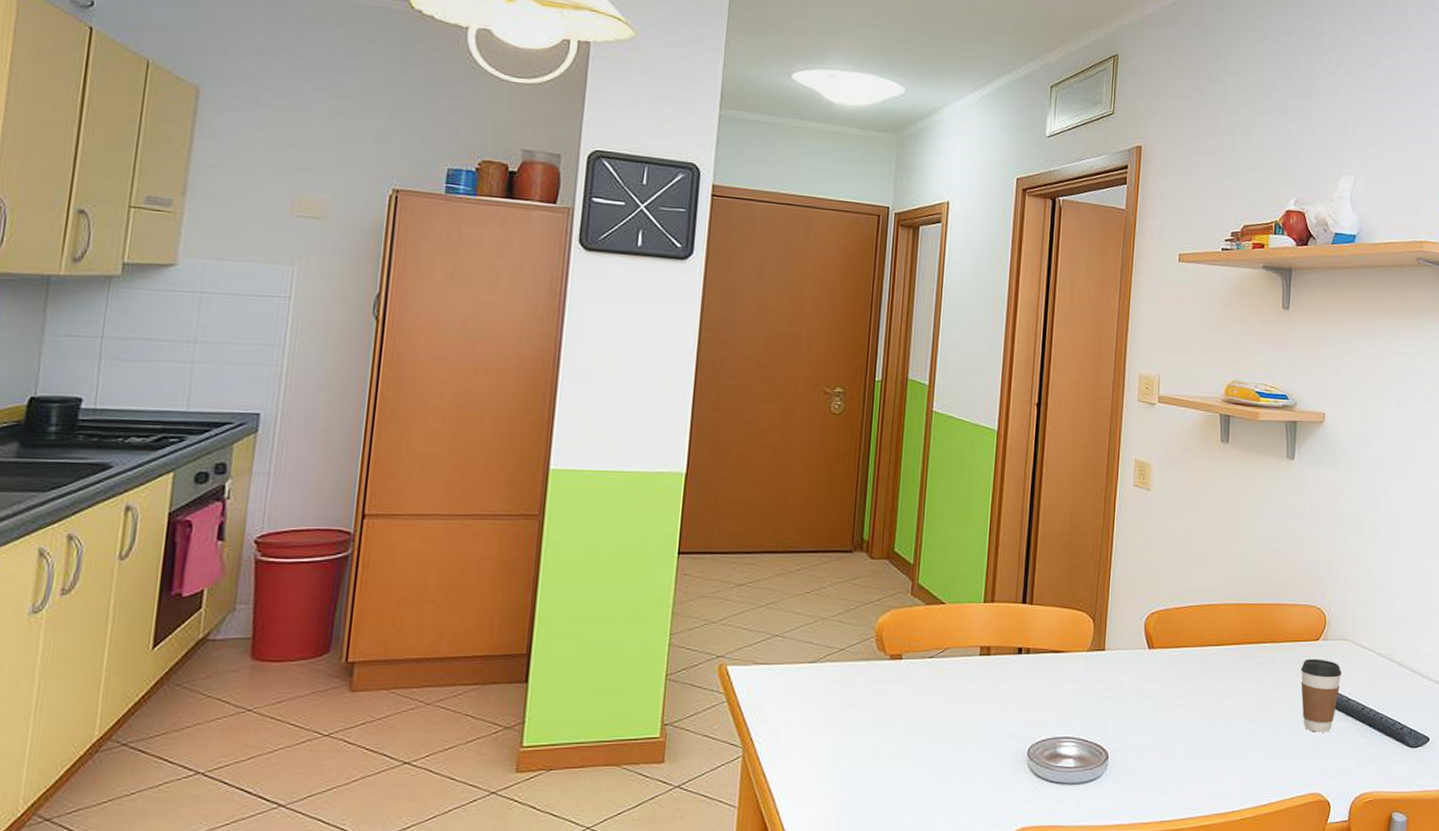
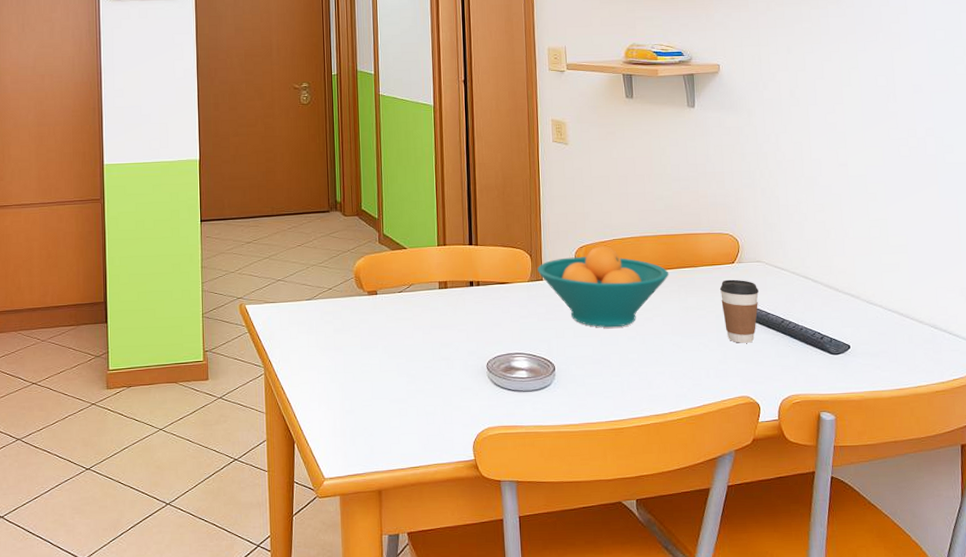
fruit bowl: none [1099,613,1248,710] -> present [537,246,669,328]

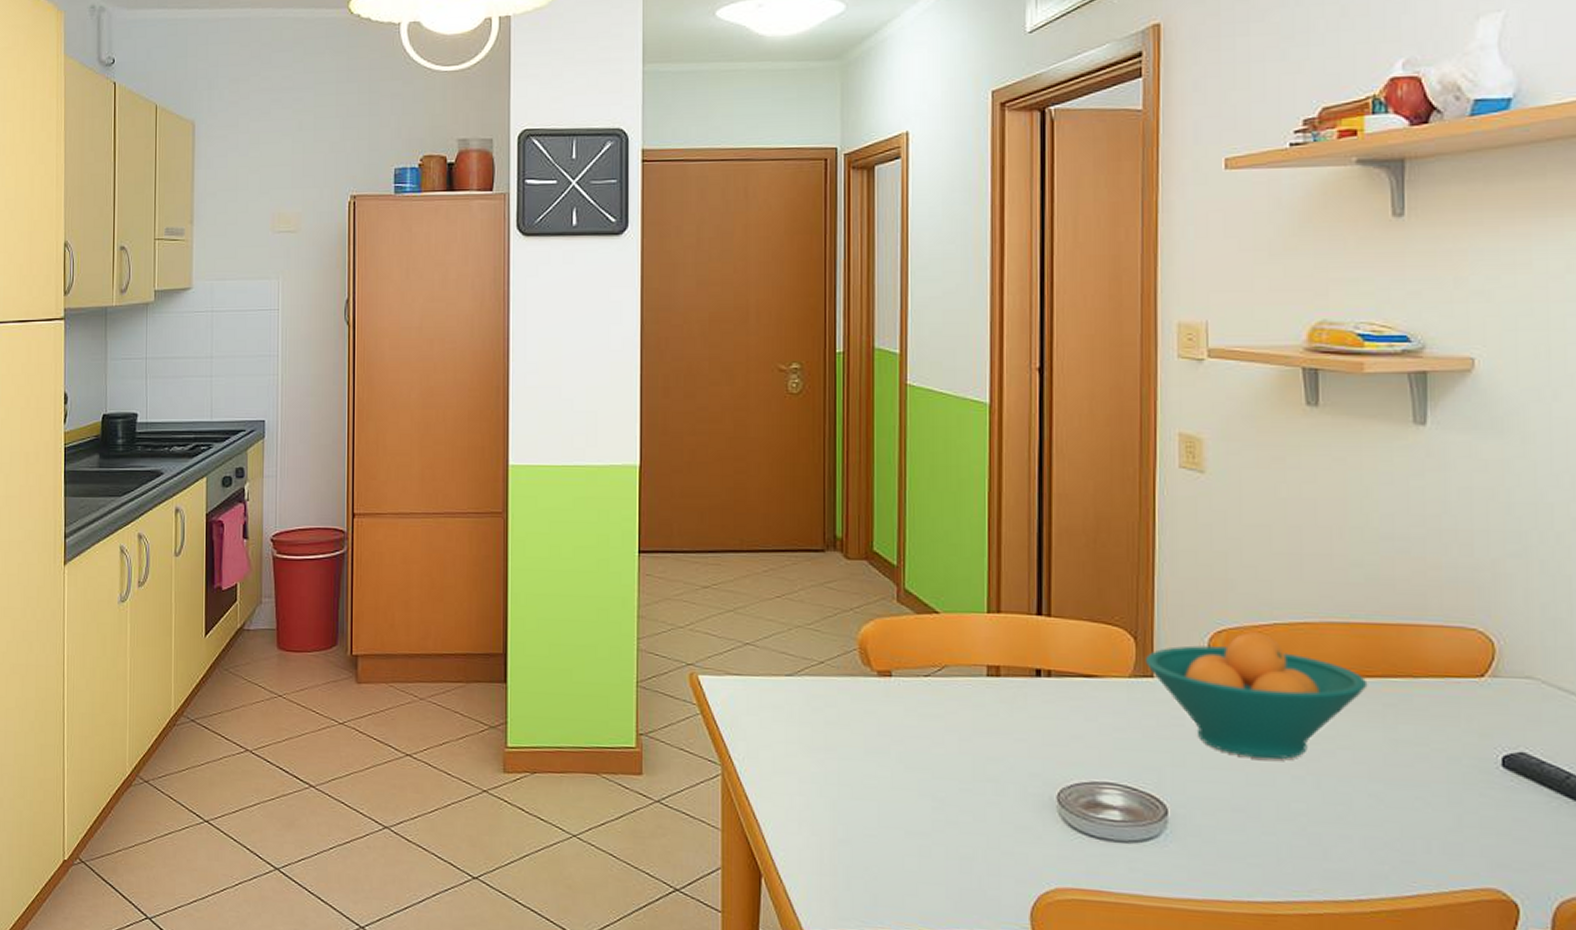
coffee cup: present [719,279,760,343] -> none [1455,701,1528,806]

